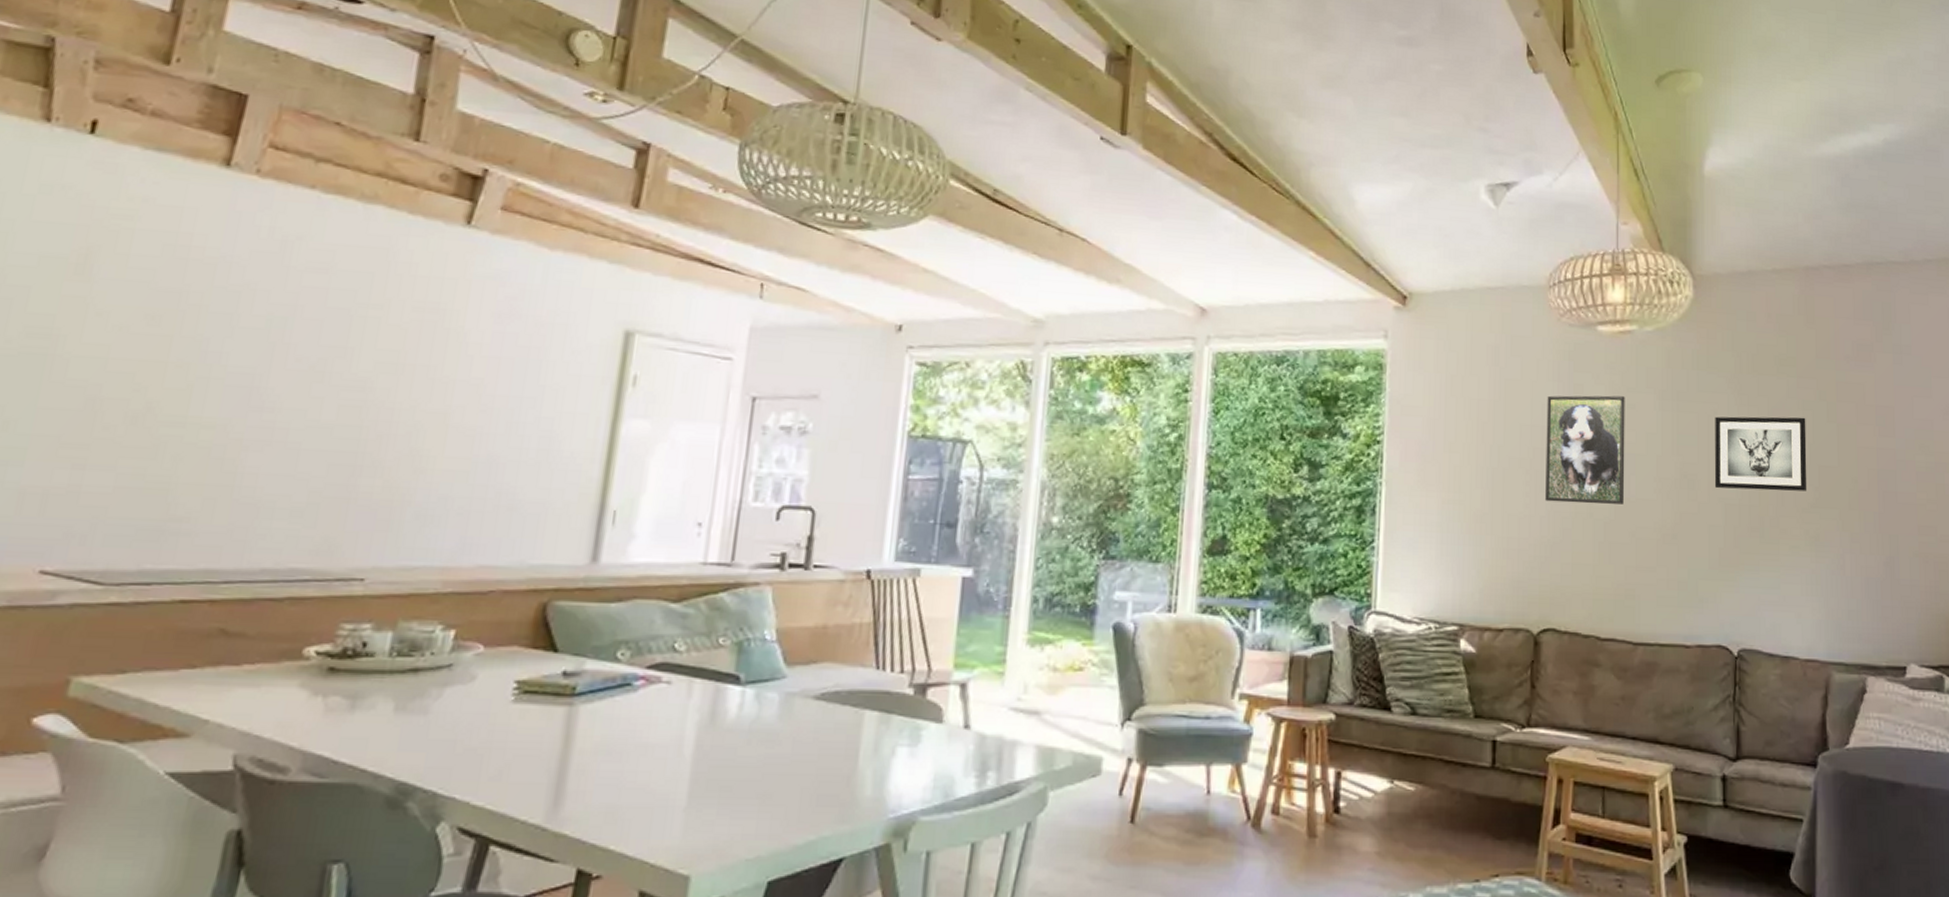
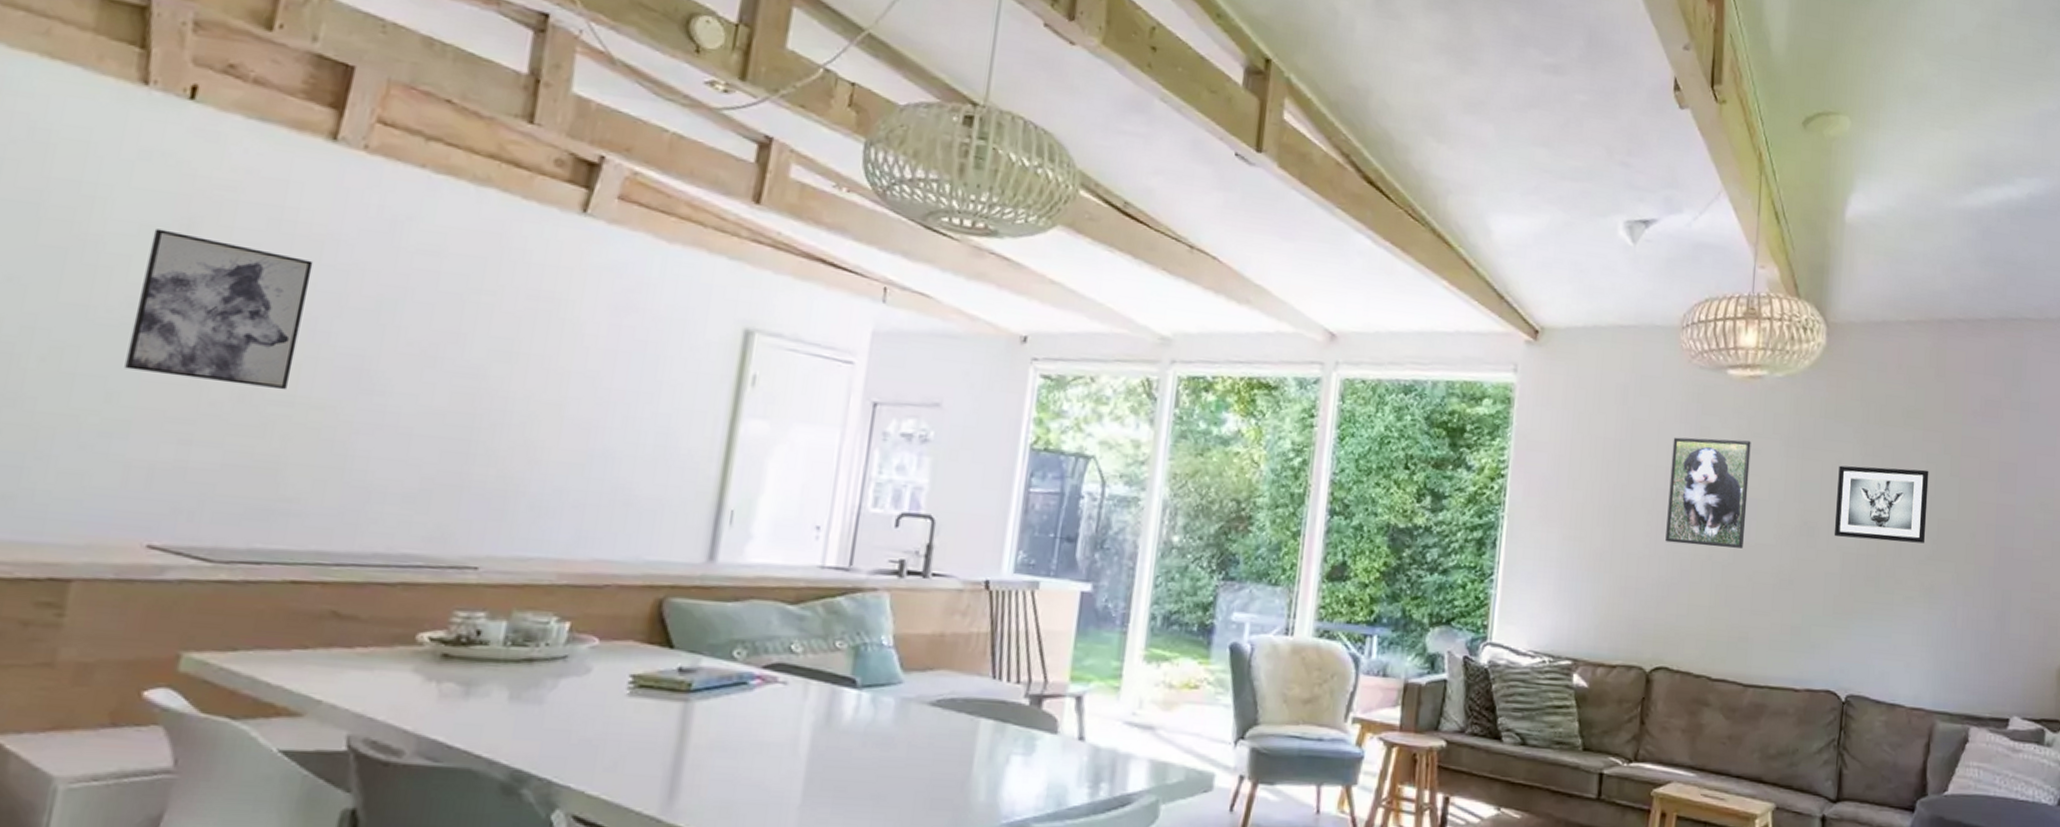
wall art: none [21,259,206,411] -> present [124,229,314,391]

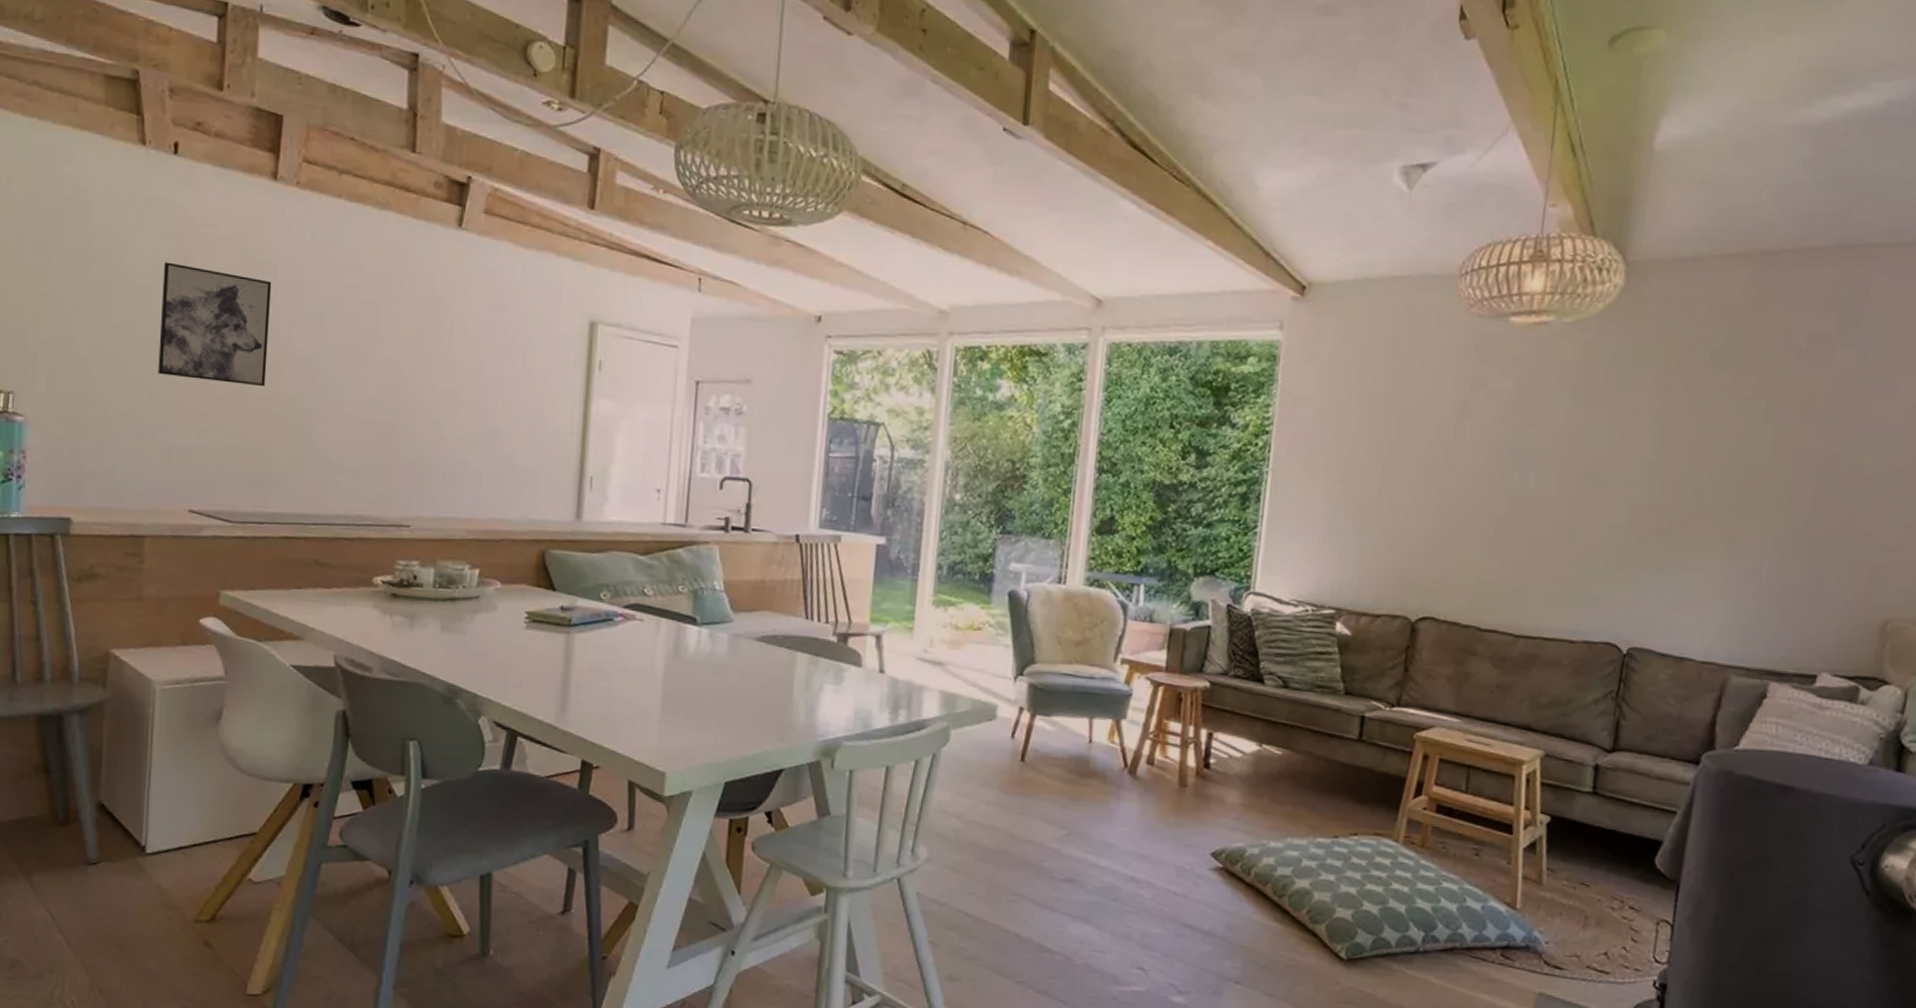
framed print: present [1665,437,1751,548] -> none [1436,389,1533,500]
wall art: present [1834,465,1929,544] -> none [1623,413,1739,493]

